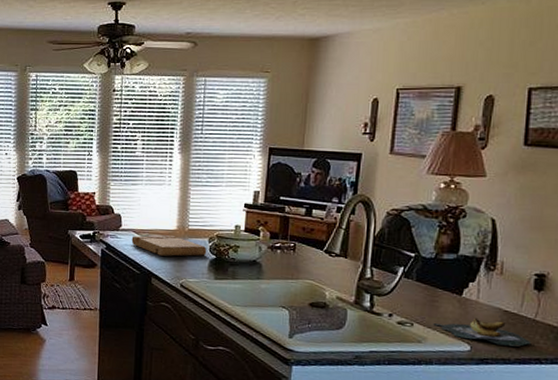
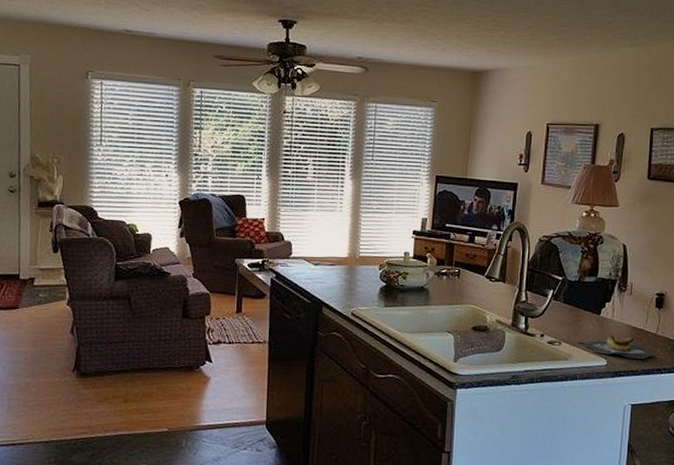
cutting board: present [131,235,207,257] -> none [302,263,378,285]

